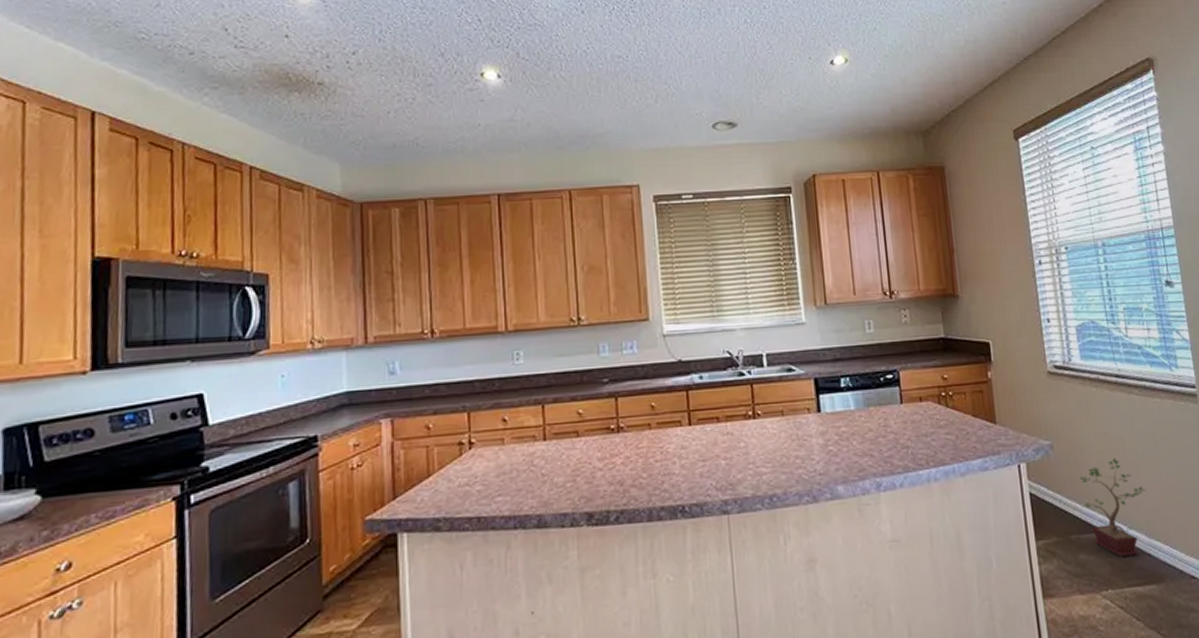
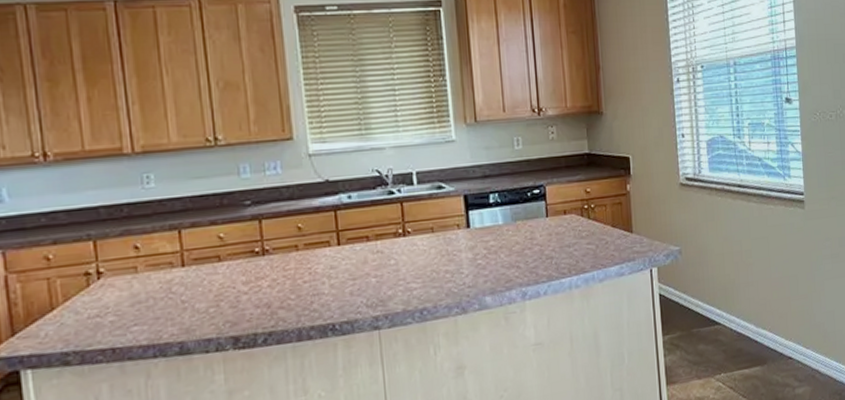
potted plant: present [1080,458,1146,557] -> none [703,259,757,345]

